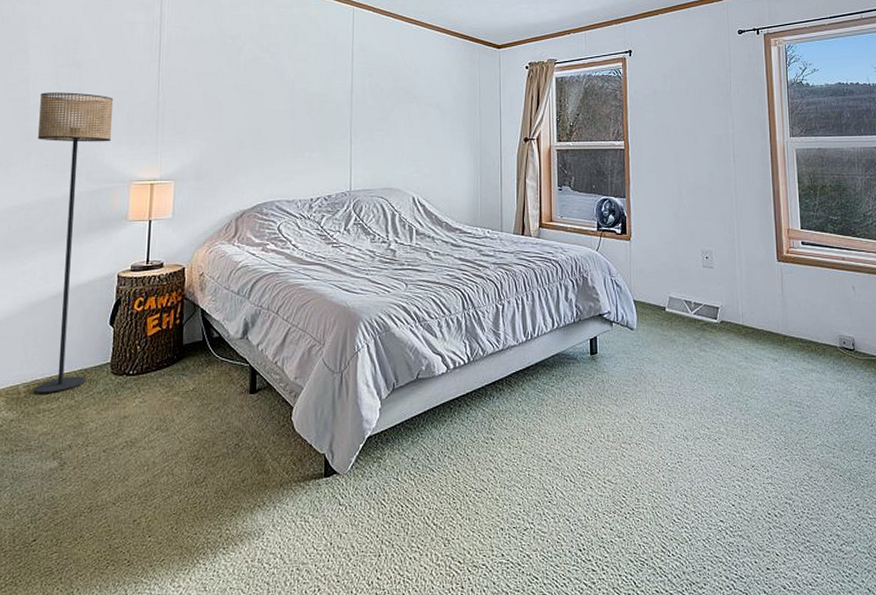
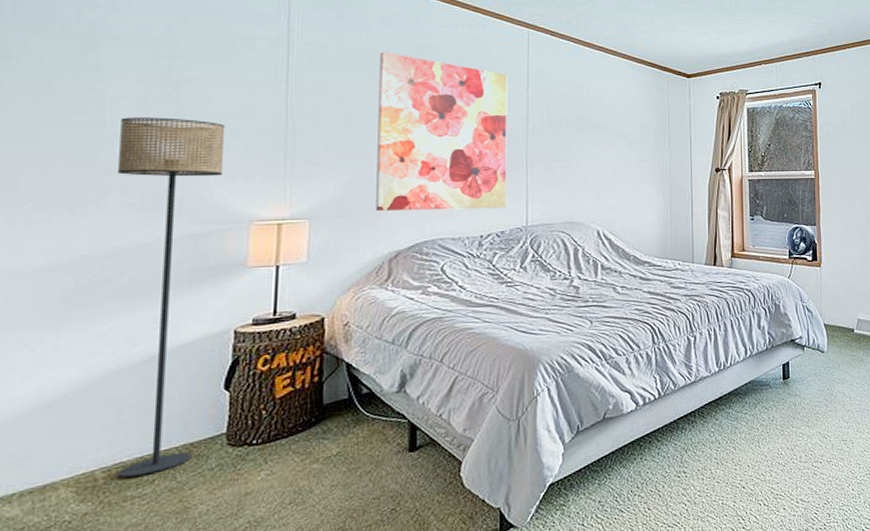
wall art: none [226,32,335,175] -> present [376,52,508,211]

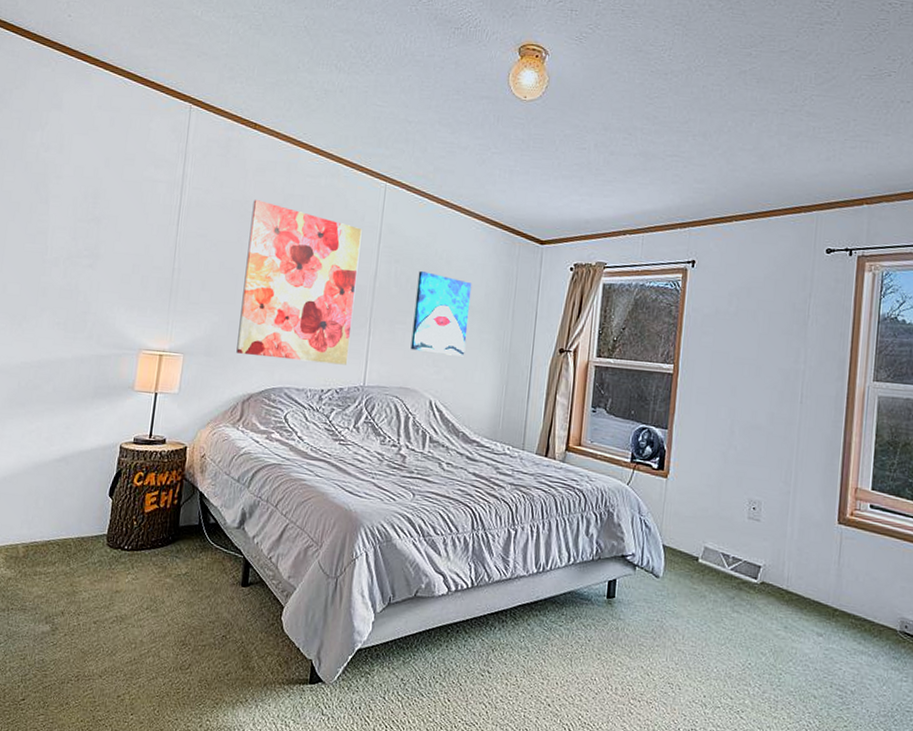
floor lamp: present [116,117,226,478] -> none [32,247,129,557]
wall art: none [572,109,627,186] -> present [410,270,472,357]

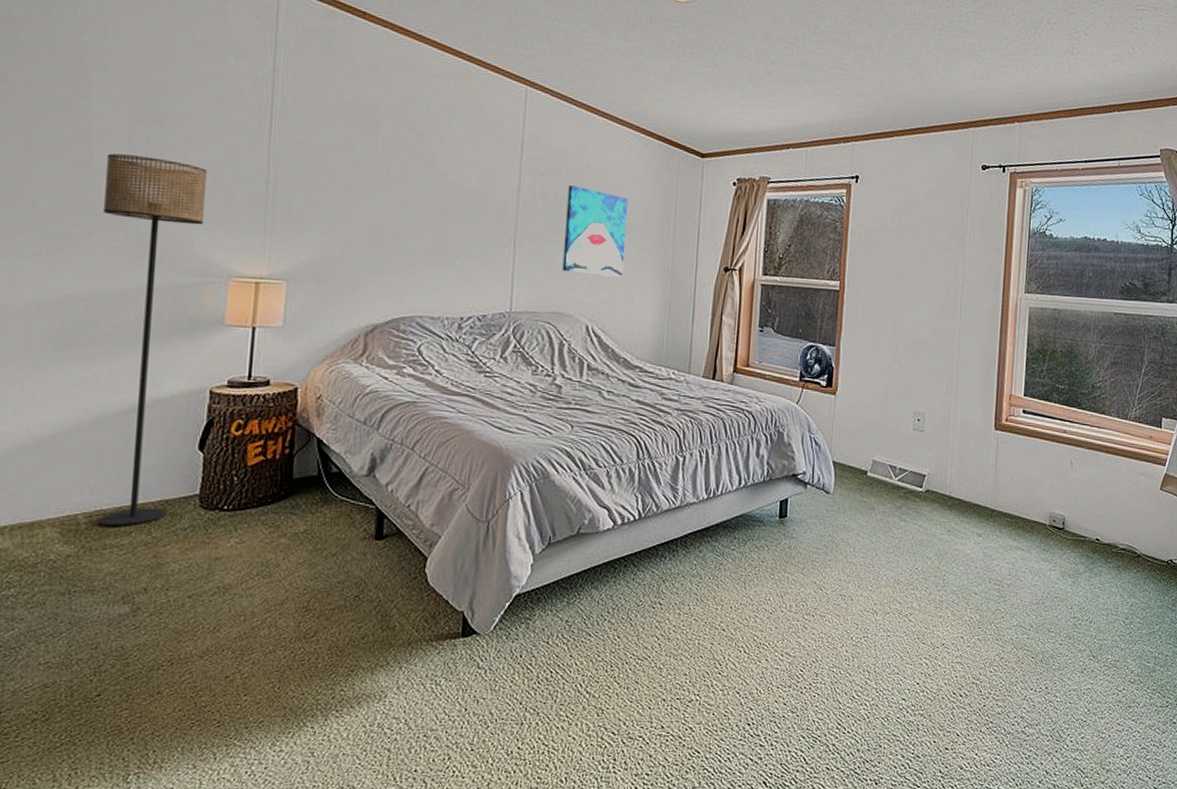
floor lamp: none [32,247,129,557] -> present [98,153,208,526]
wall art: present [236,200,362,365] -> none [354,102,501,290]

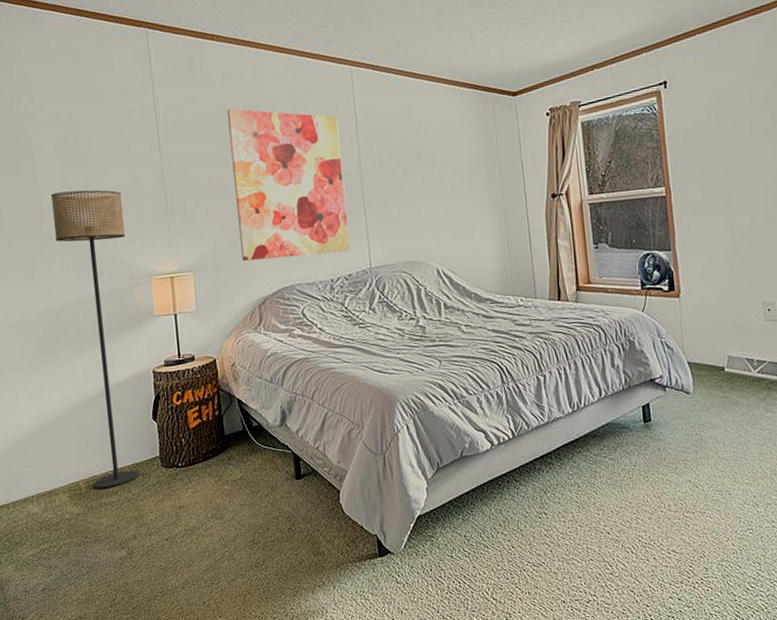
wall art: none [354,102,501,290] -> present [227,109,351,261]
wall art: present [562,184,629,278] -> none [400,145,462,224]

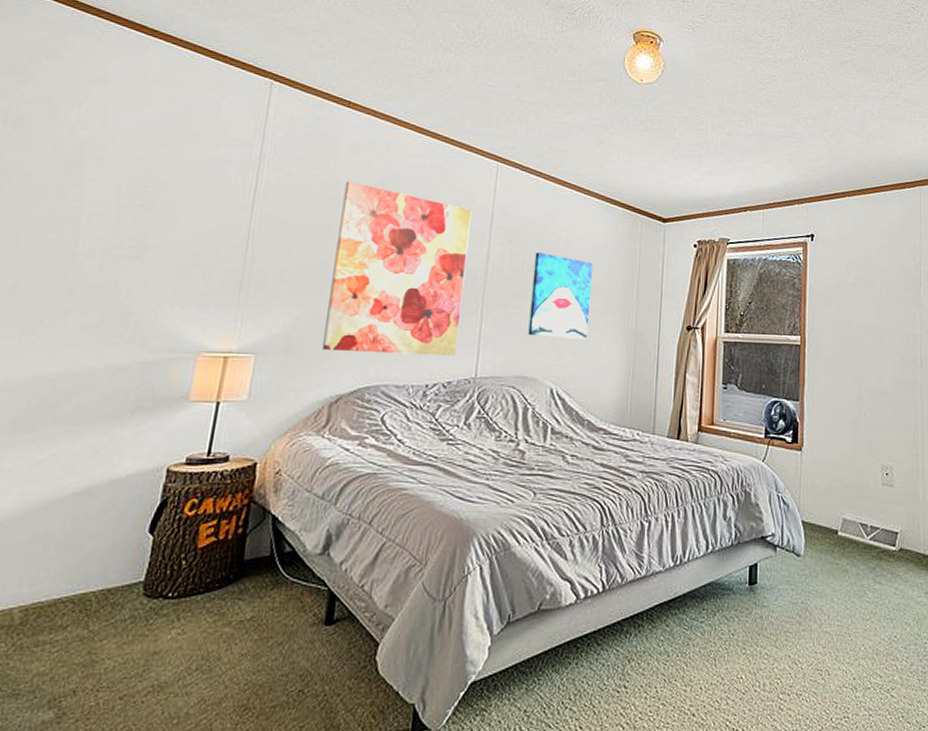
floor lamp: present [50,190,140,488] -> none [34,237,188,620]
wall art: none [400,145,462,224] -> present [528,251,594,340]

